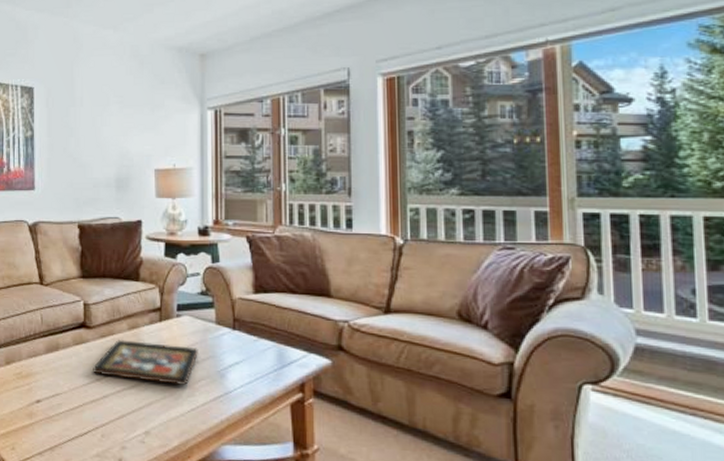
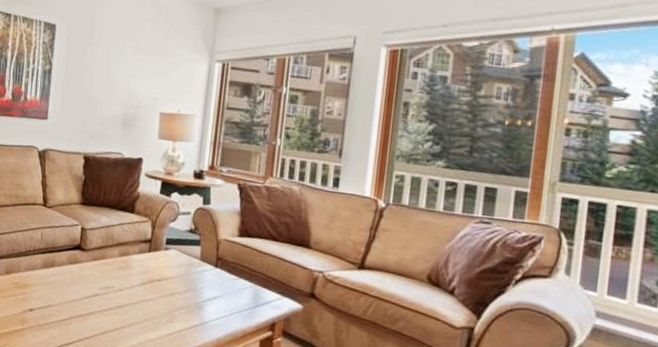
decorative tray: present [93,339,200,386] -> none [83,263,182,312]

